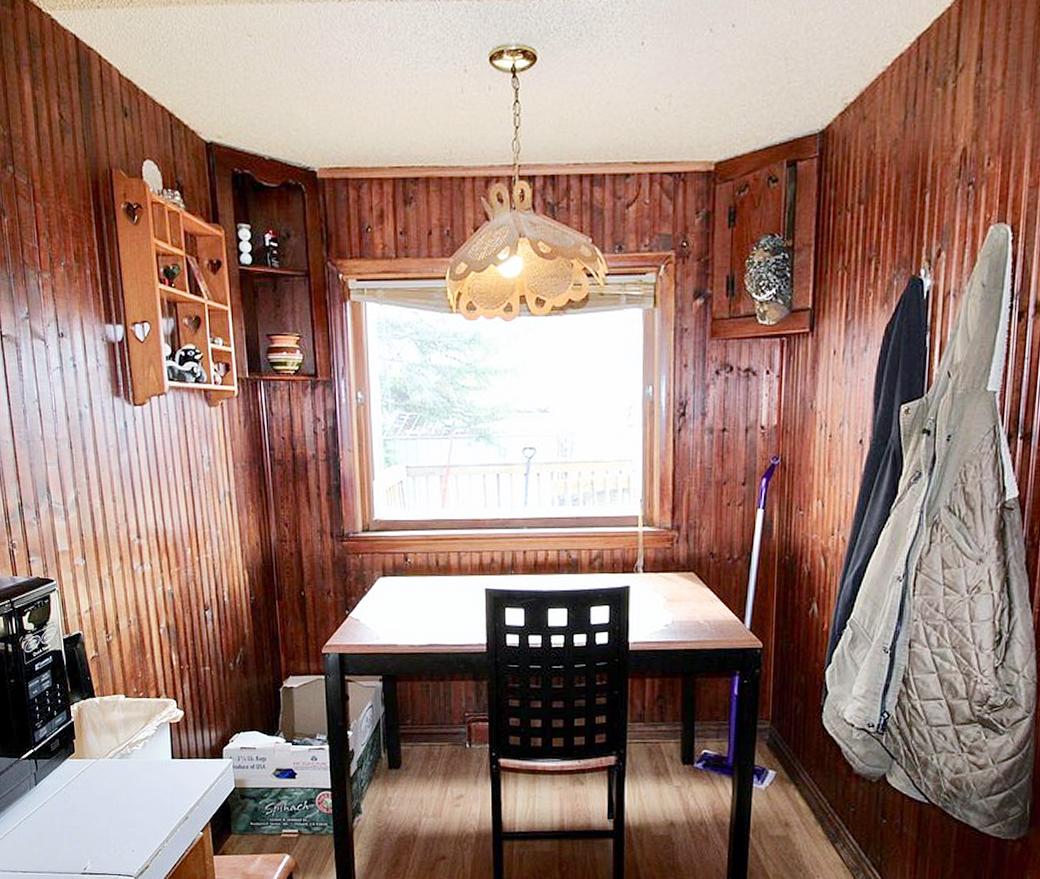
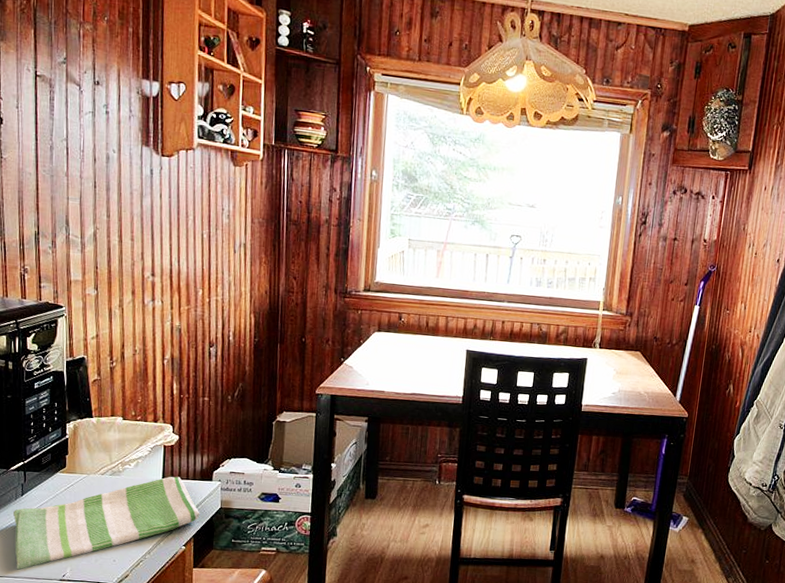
dish towel: none [29,756,215,864] -> present [13,476,200,570]

